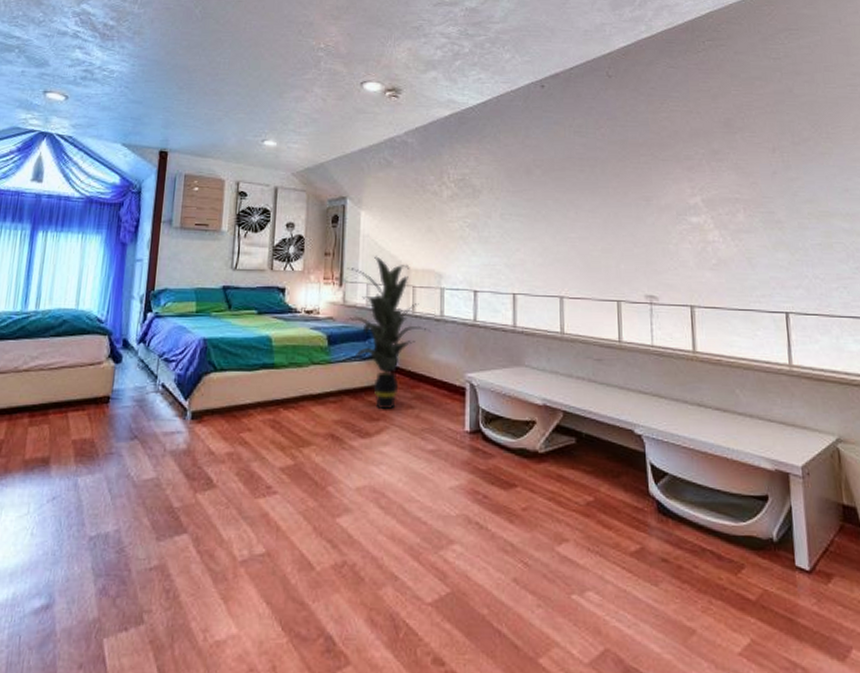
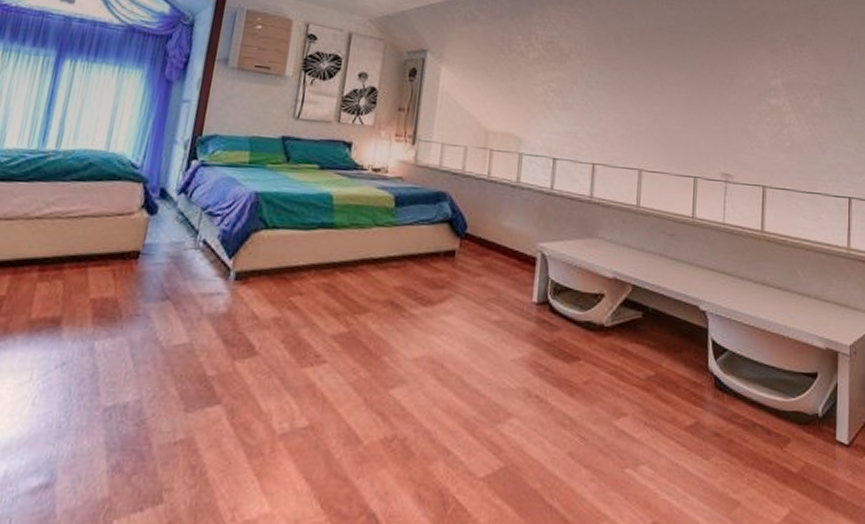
indoor plant: present [343,256,431,410] -> none [412,115,506,278]

